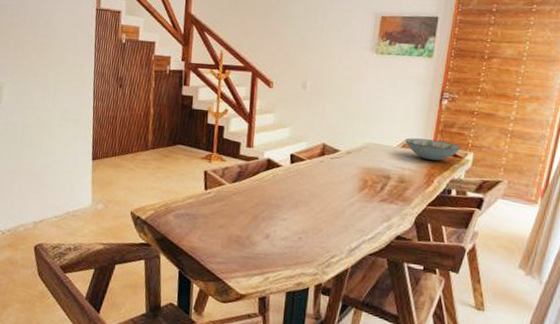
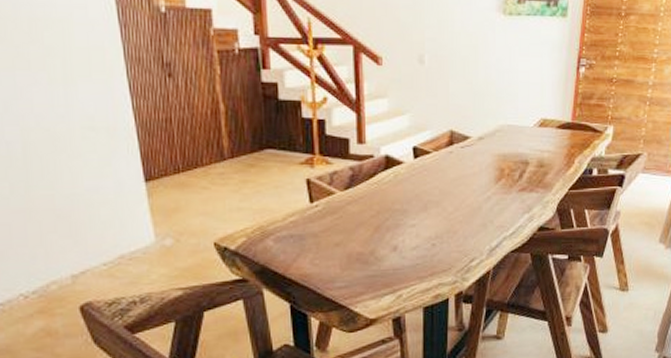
decorative bowl: present [405,138,462,162] -> none [542,115,601,139]

